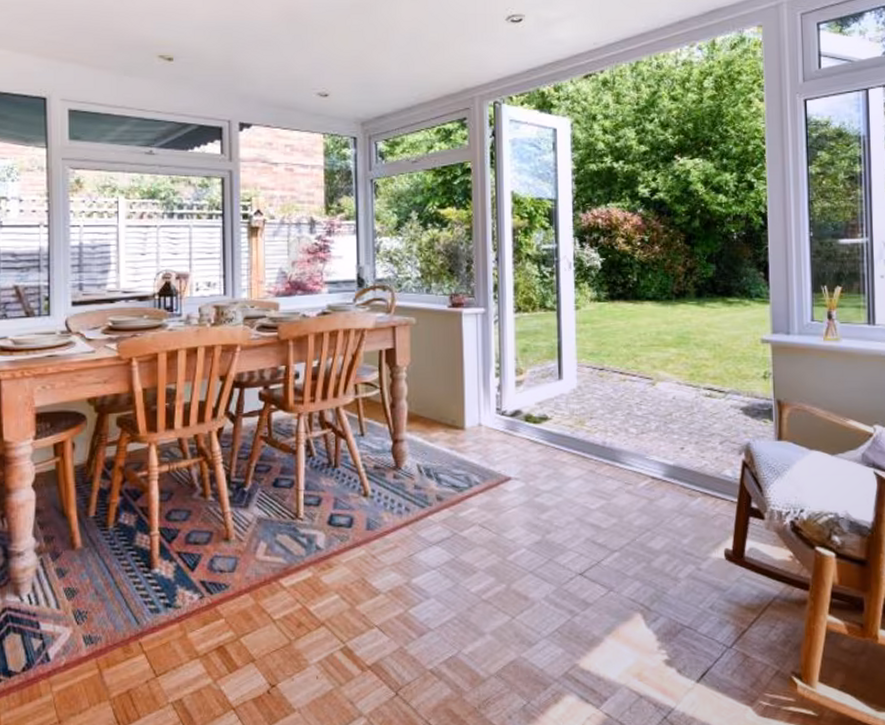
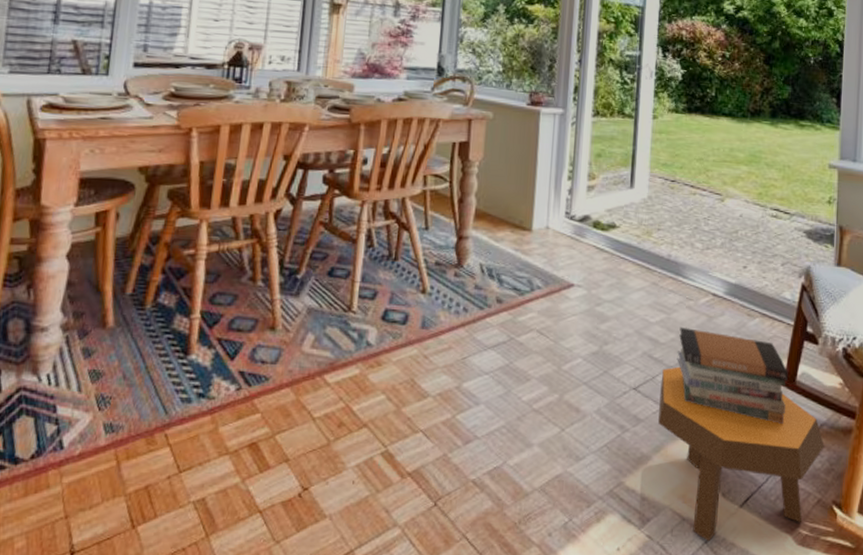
footstool: none [606,550,779,717] -> present [658,366,825,542]
book stack: none [620,511,736,600] -> present [677,326,788,425]

